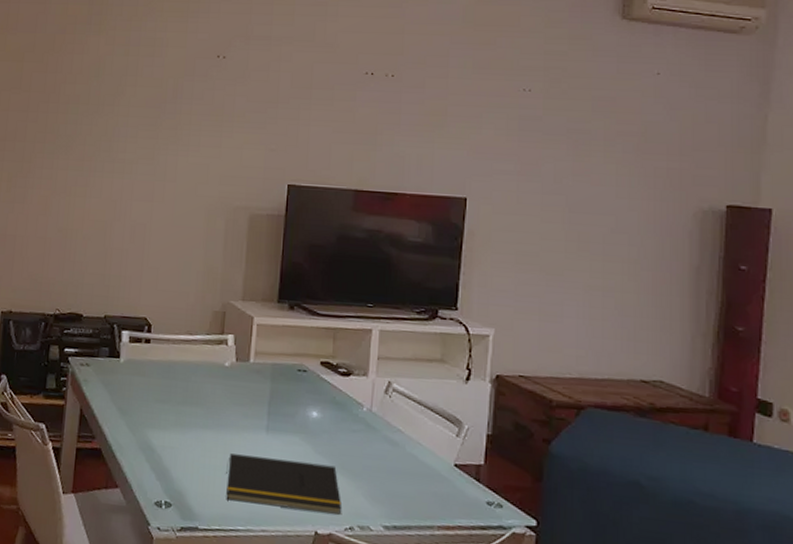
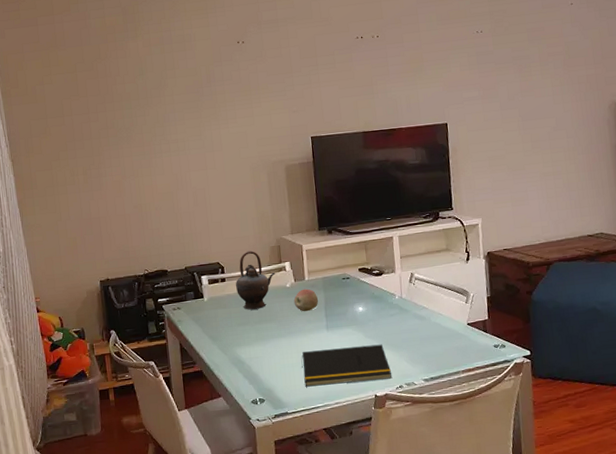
teapot: none [161,311,214,387] -> present [236,250,275,310]
fruit: none [230,373,263,403] -> present [293,288,319,312]

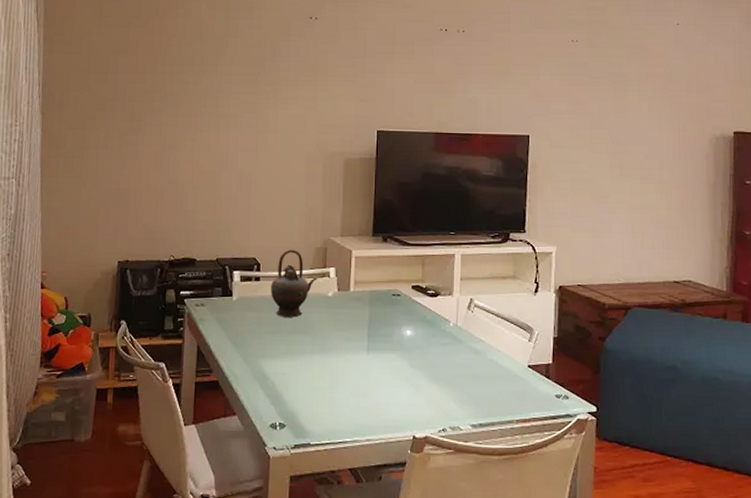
fruit: present [293,288,319,312] -> none [334,301,362,328]
notepad: present [301,344,392,387] -> none [333,374,435,419]

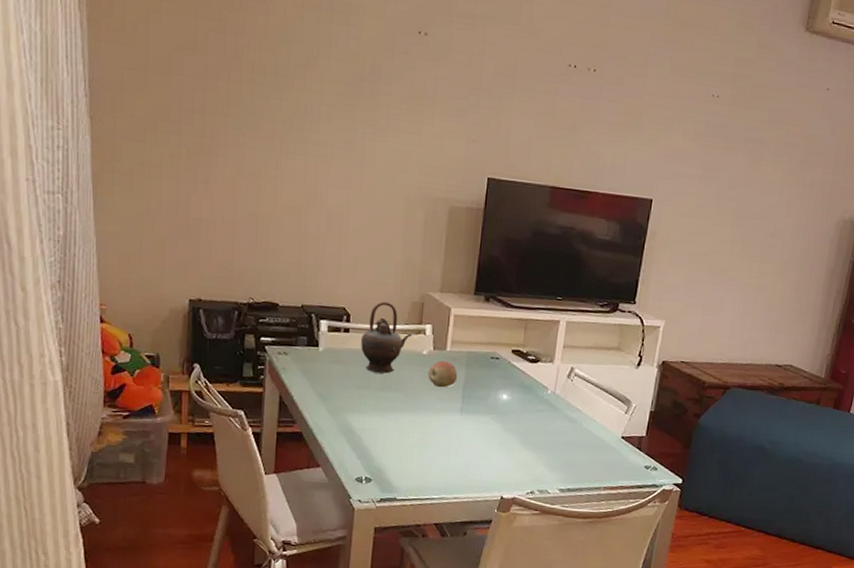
fruit: none [334,301,362,328] -> present [427,360,458,388]

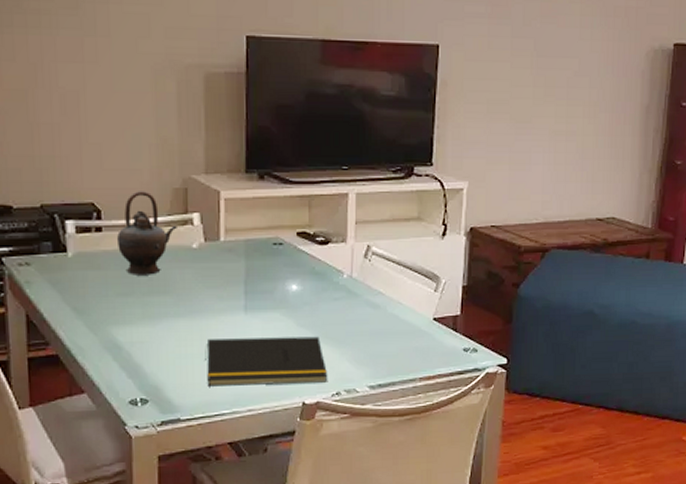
notepad: none [422,433,525,482] -> present [205,336,327,387]
fruit: present [427,360,458,388] -> none [201,253,237,285]

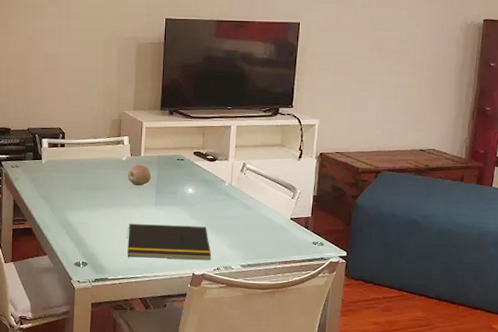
teapot: present [117,191,177,275] -> none [74,121,113,178]
fruit: none [201,253,237,285] -> present [127,164,151,186]

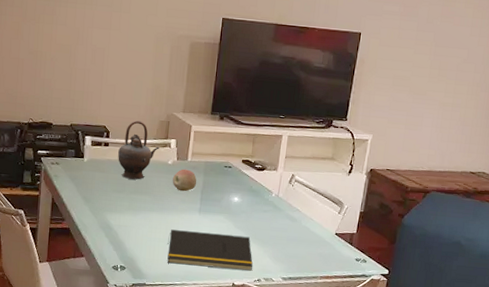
teapot: none [74,121,113,178] -> present [118,120,160,180]

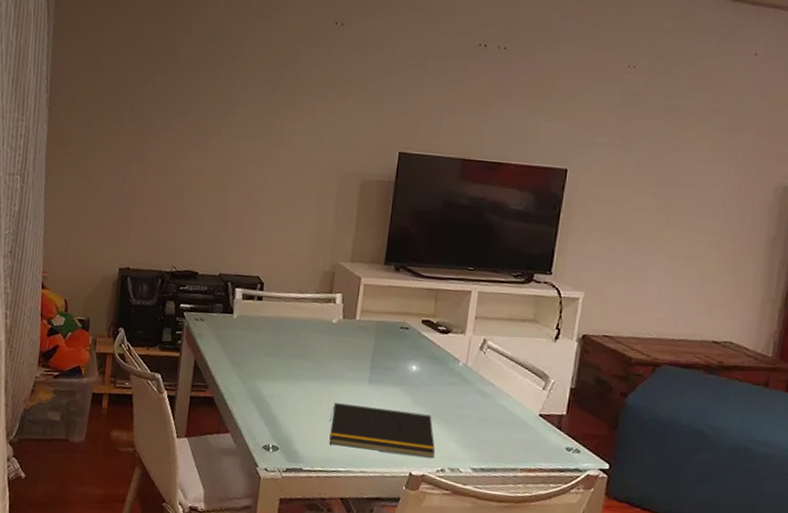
teapot: present [118,120,160,180] -> none [273,270,322,342]
fruit: present [172,169,197,192] -> none [336,329,367,357]

